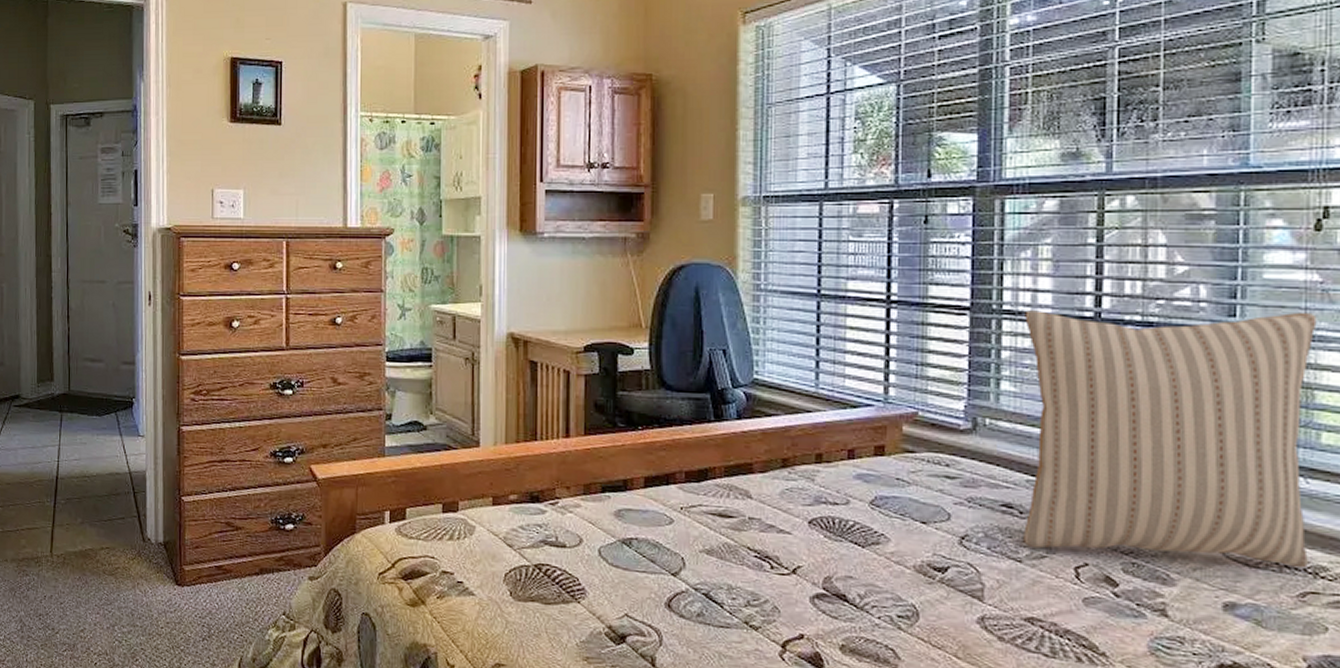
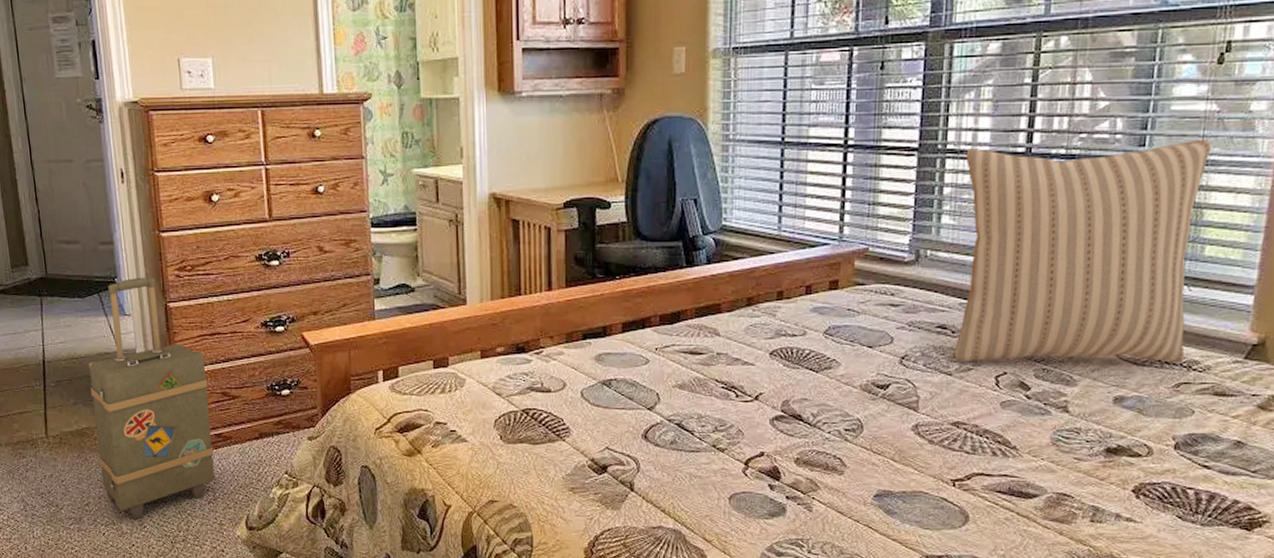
suitcase: none [98,398,213,651] -> present [89,277,215,519]

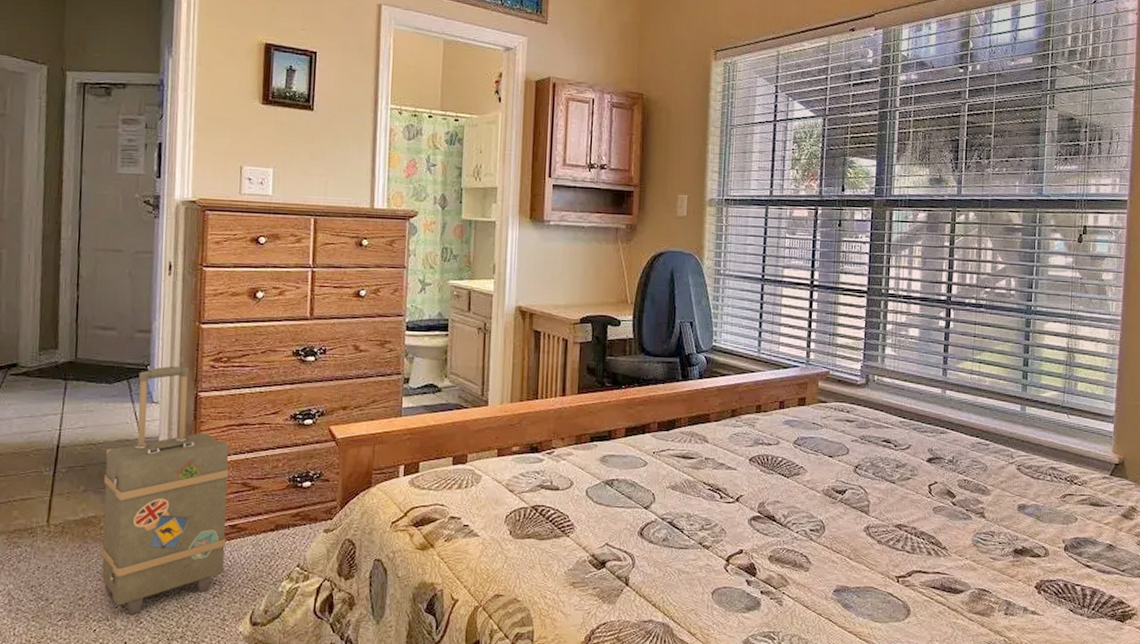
pillow: present [954,139,1212,363] -> none [896,294,1078,478]

